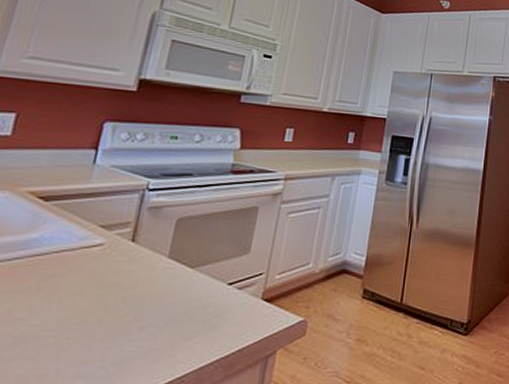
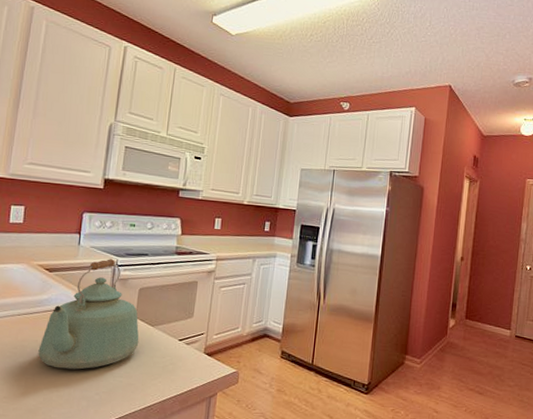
kettle: none [13,181,173,336] -> present [38,259,139,370]

